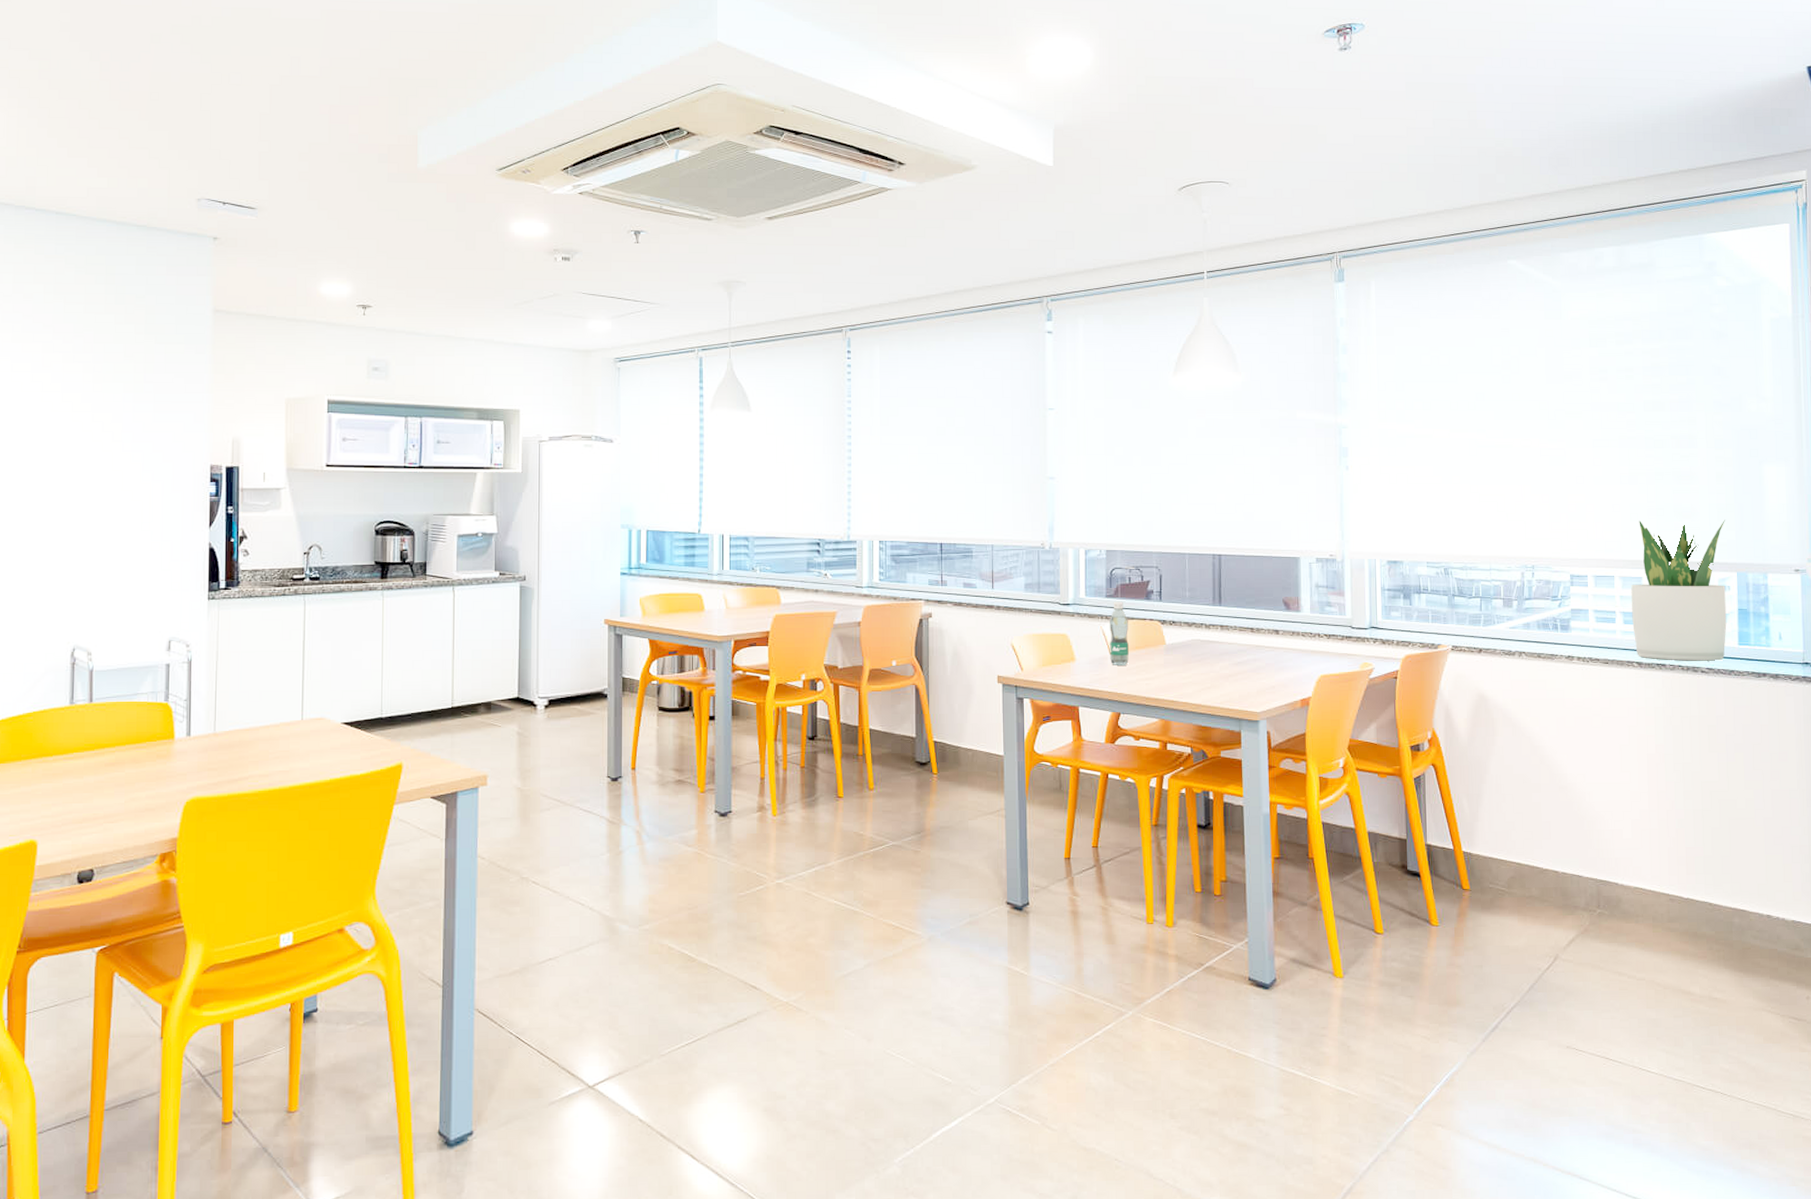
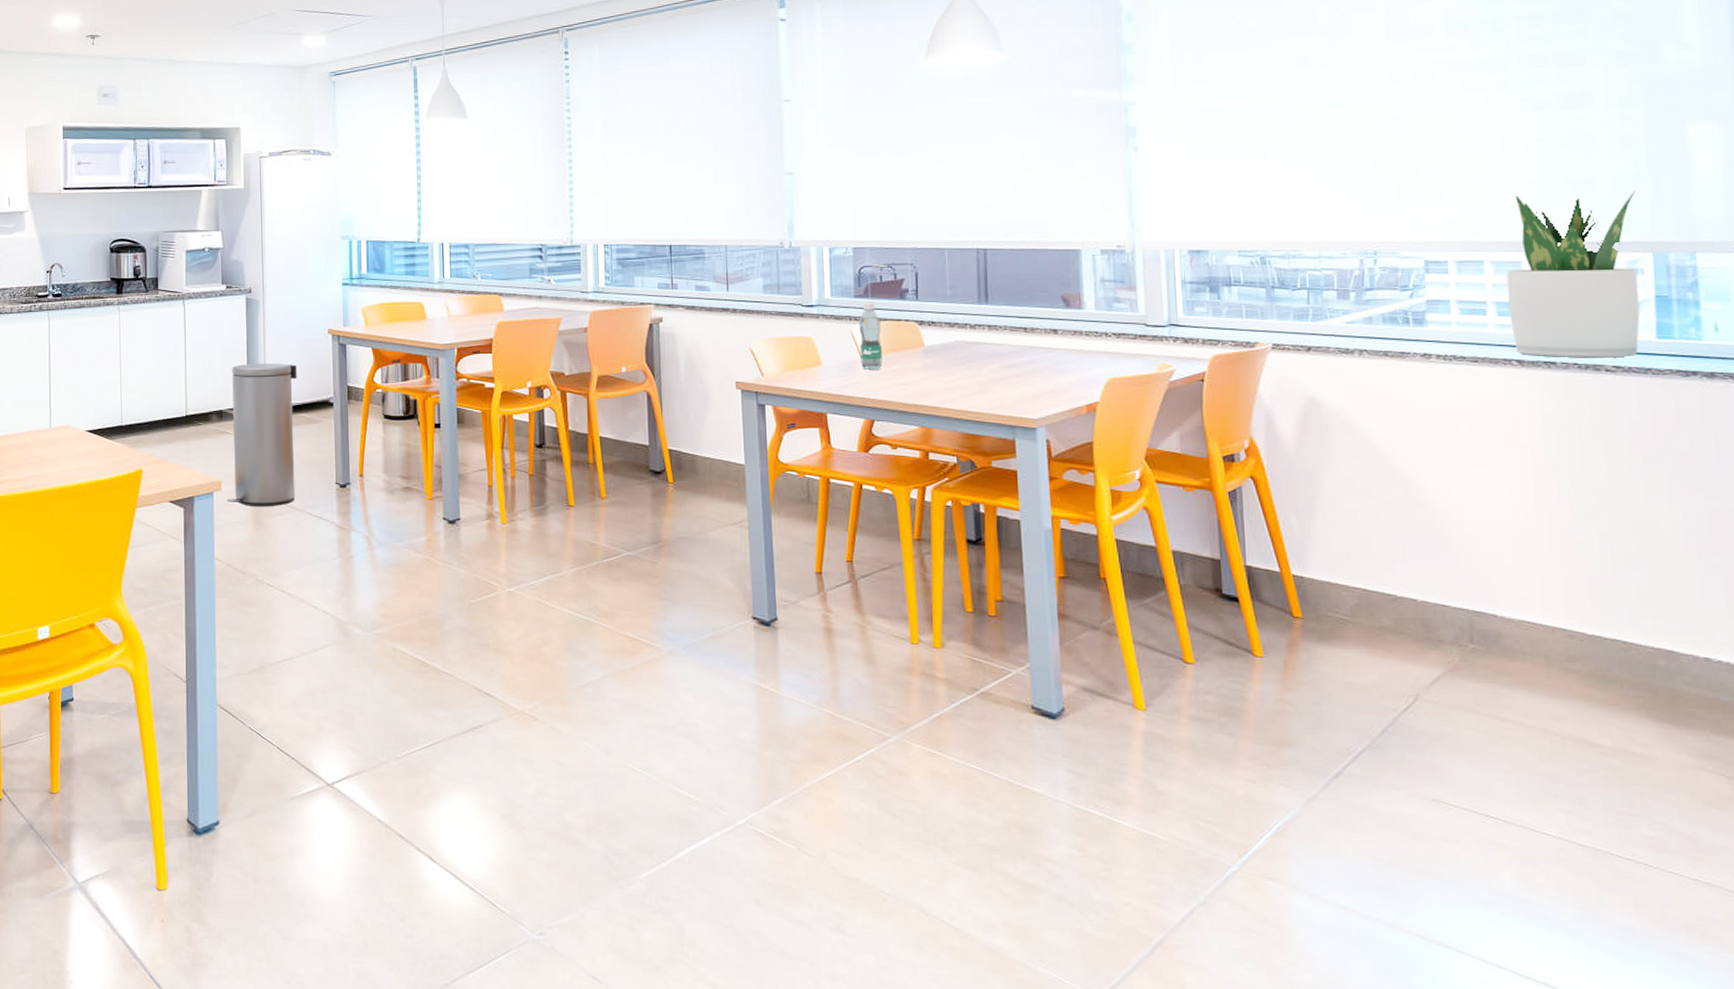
pedal bin: none [492,654,571,802] -> present [226,363,297,507]

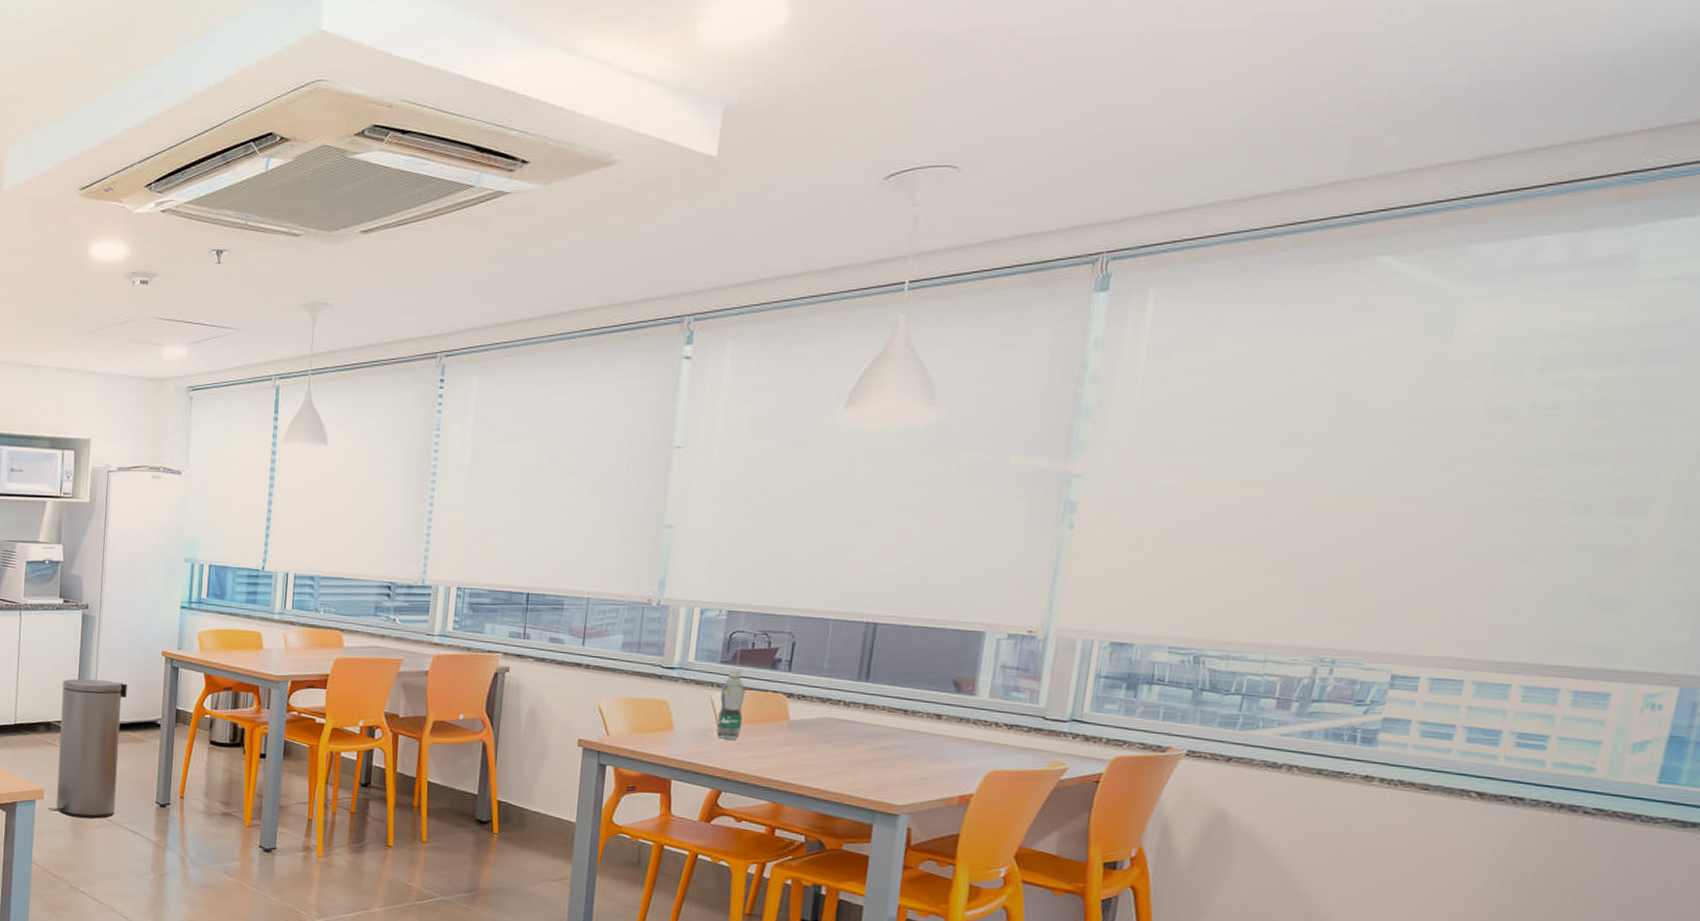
planter: present [1507,190,1640,358] -> none [1479,610,1677,801]

